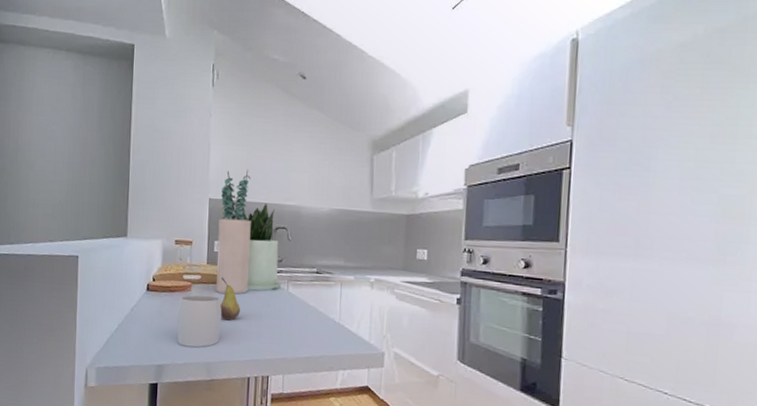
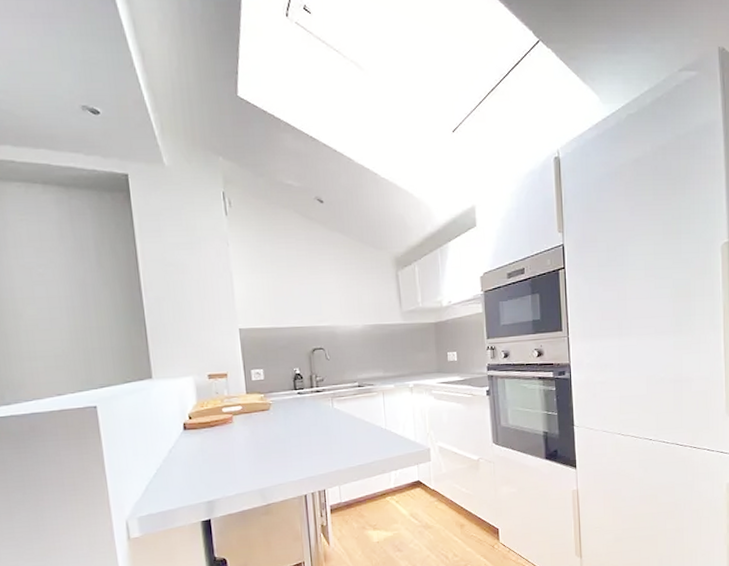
mug: present [176,294,222,348] -> none [221,424,271,478]
vase: present [216,169,252,295] -> none [251,295,294,421]
fruit: present [220,277,241,321] -> none [263,405,289,445]
planter: present [234,203,282,291] -> none [267,326,326,413]

